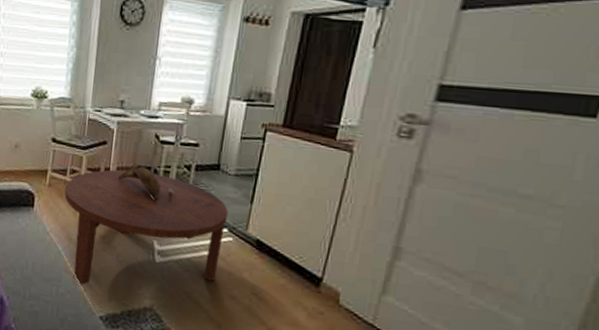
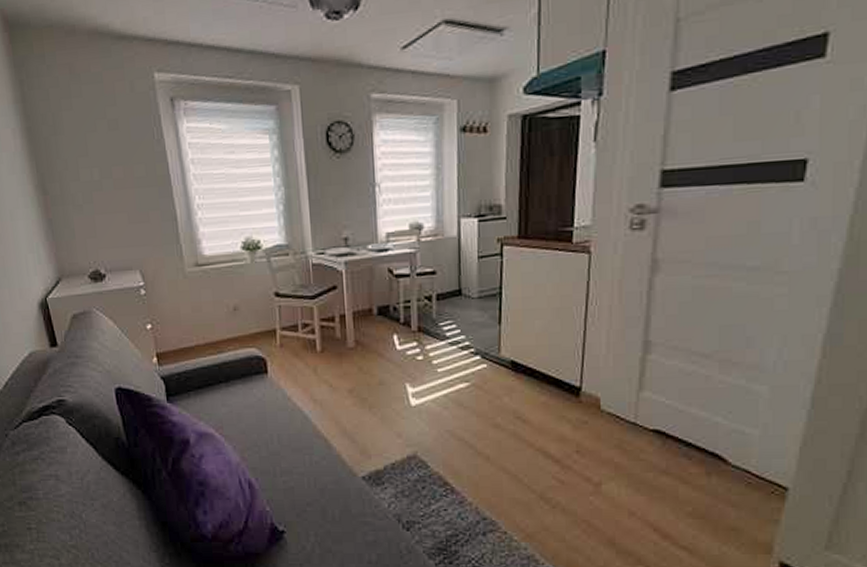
coffee table: present [64,169,228,286] -> none [299,311,478,448]
decorative bowl: present [117,164,174,200] -> none [355,304,418,340]

